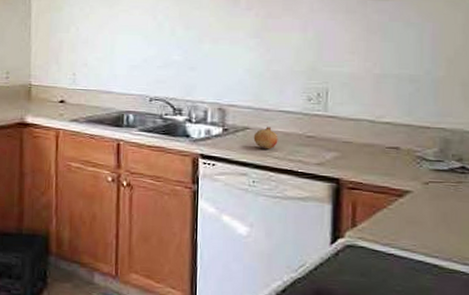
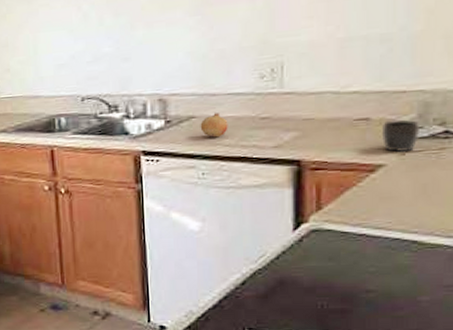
mug: none [410,151,440,182] -> present [382,119,419,153]

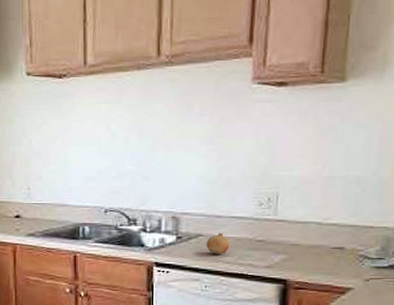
mug: present [382,119,419,153] -> none [352,250,382,279]

